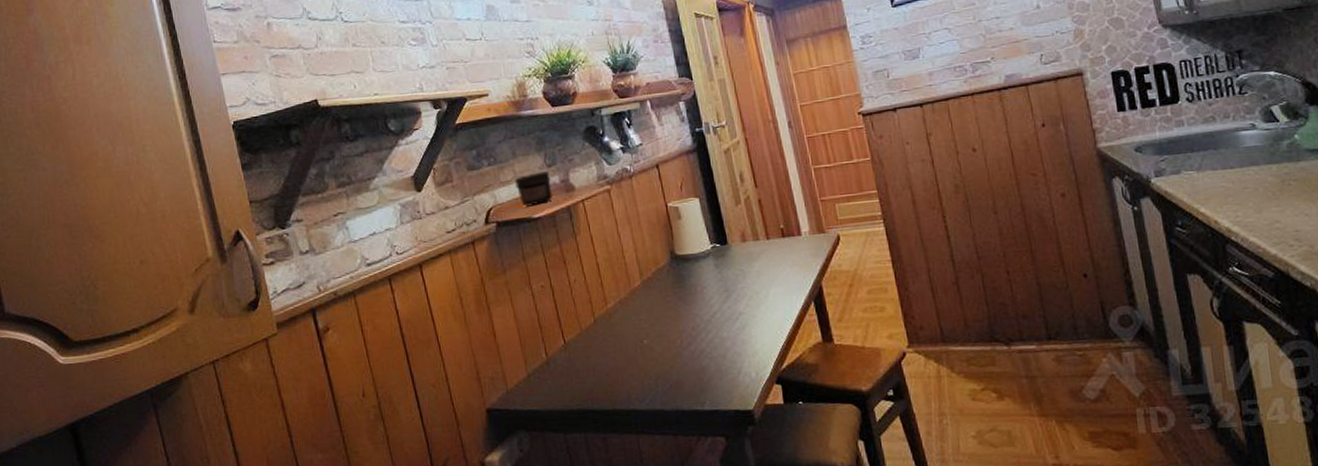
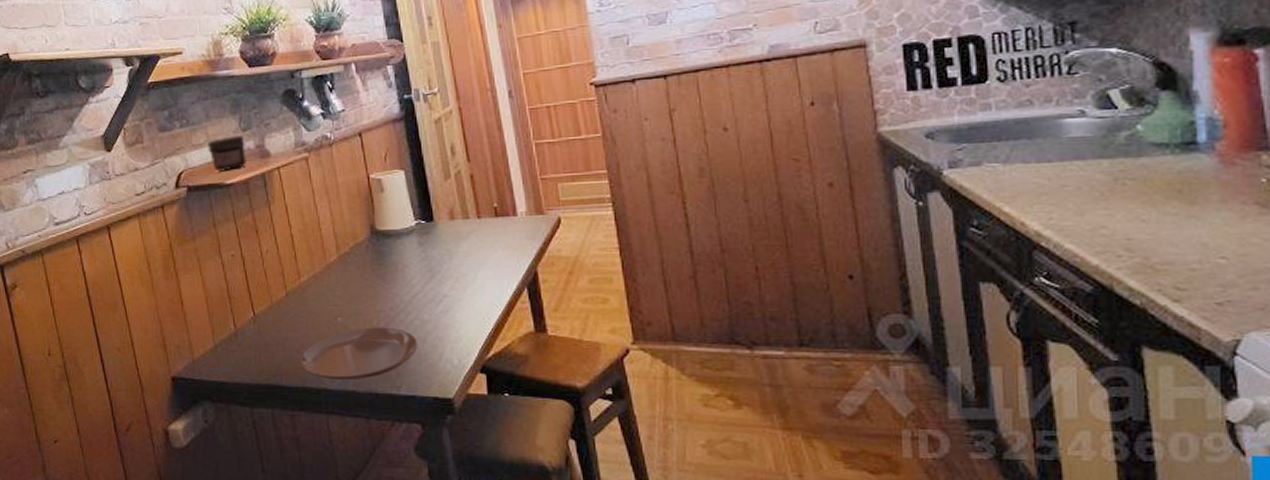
plate: none [609,346,719,401] -> present [300,327,418,381]

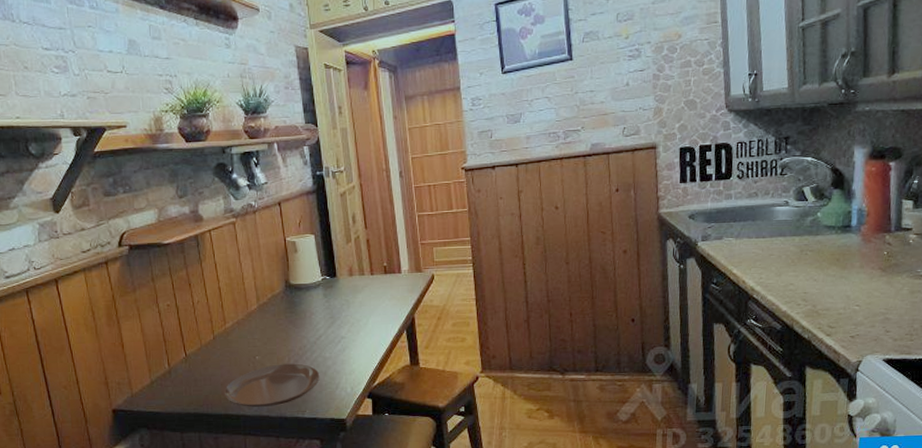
jar: present [208,134,246,171] -> none [148,201,182,232]

